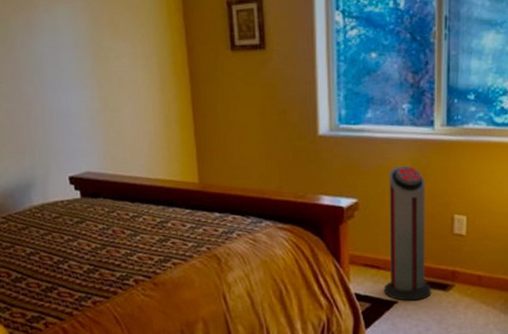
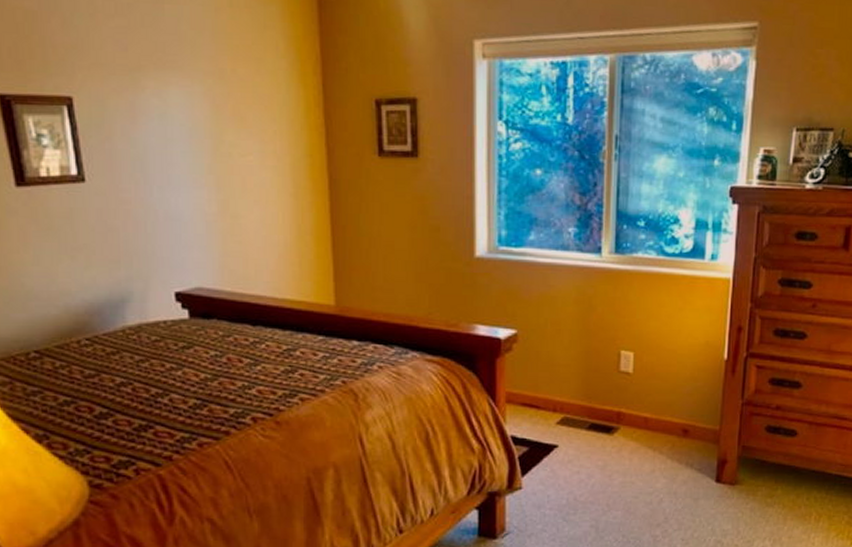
air purifier: present [384,166,432,301] -> none [543,295,595,445]

